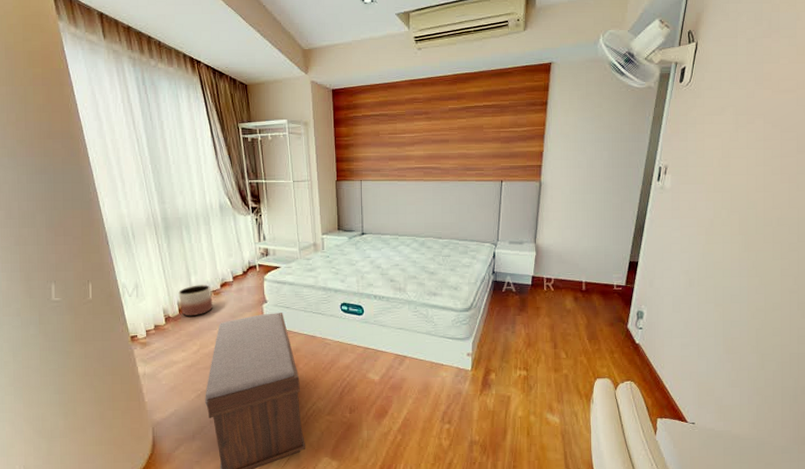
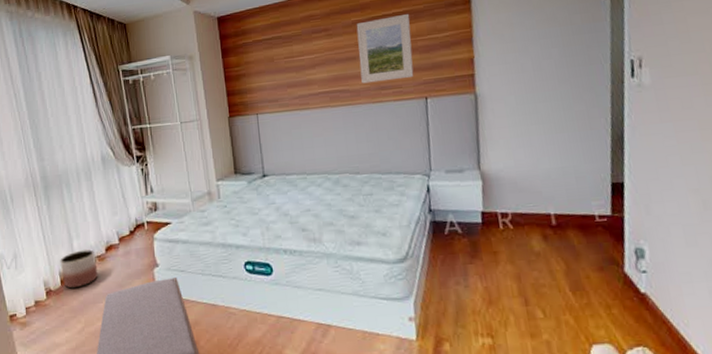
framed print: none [451,107,497,164] -> present [356,13,414,84]

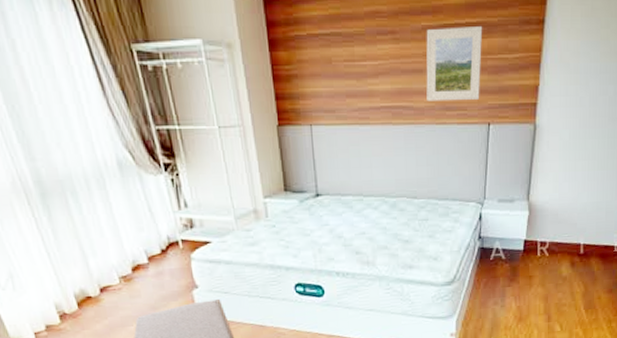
planter: present [60,249,98,289] -> none [73,269,125,312]

